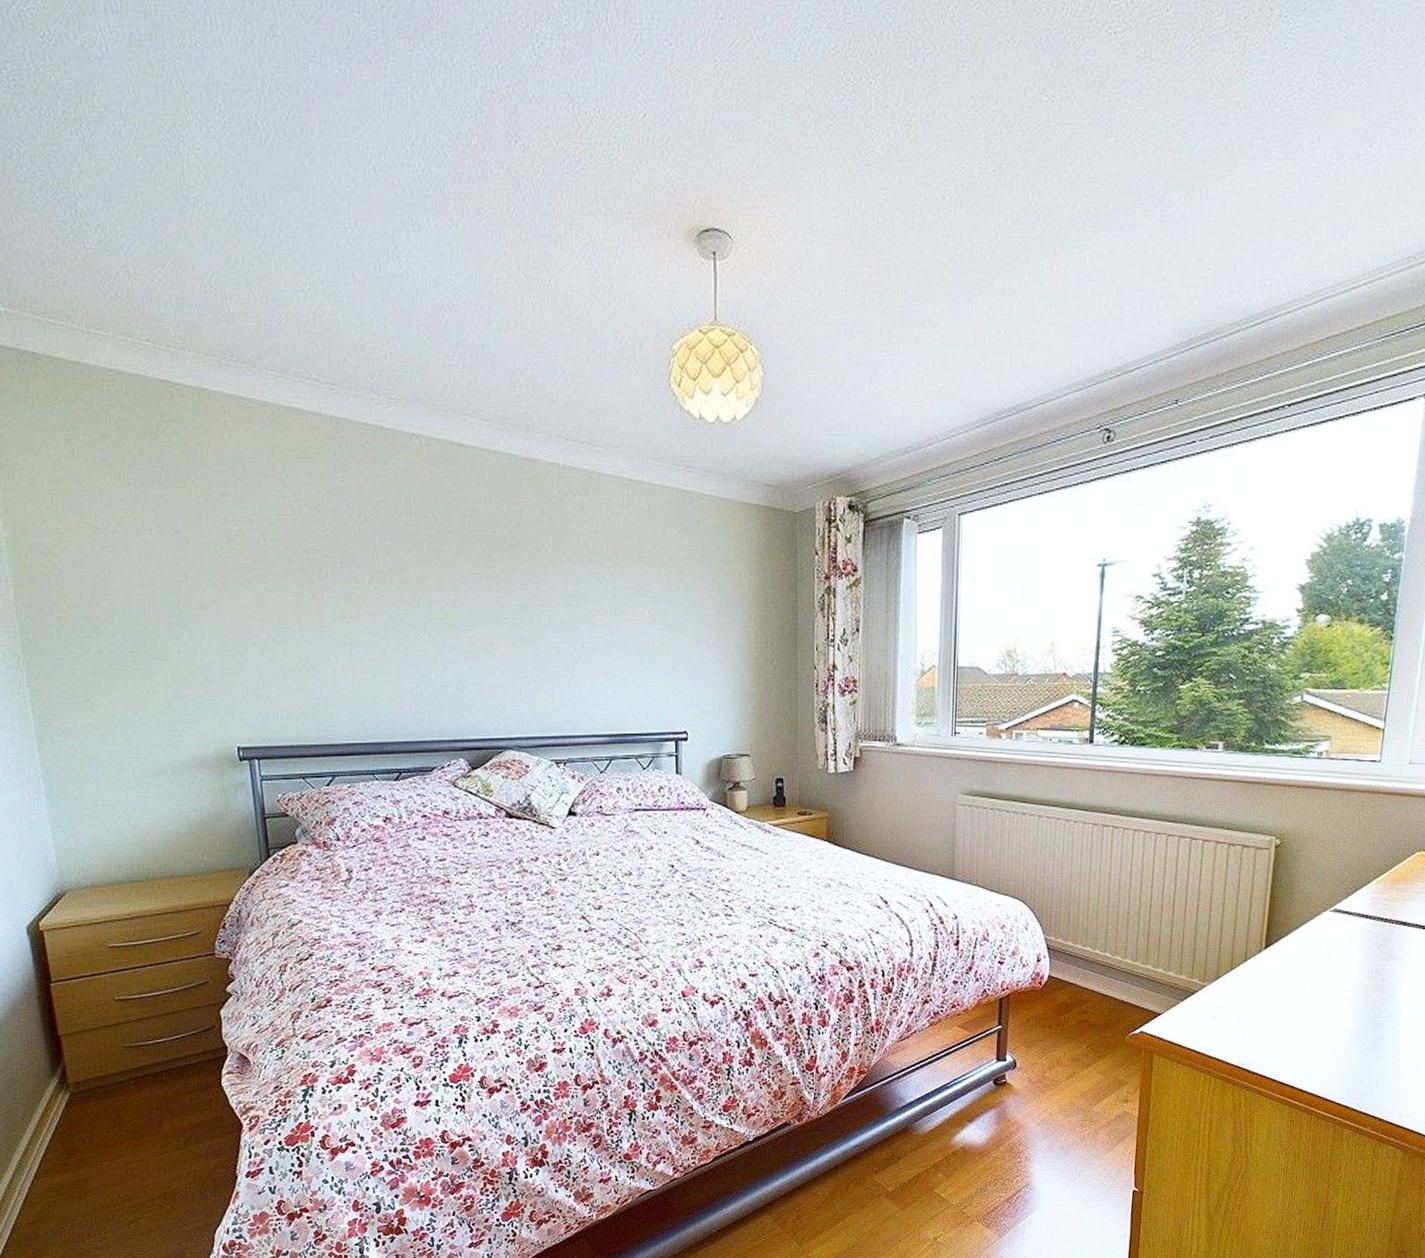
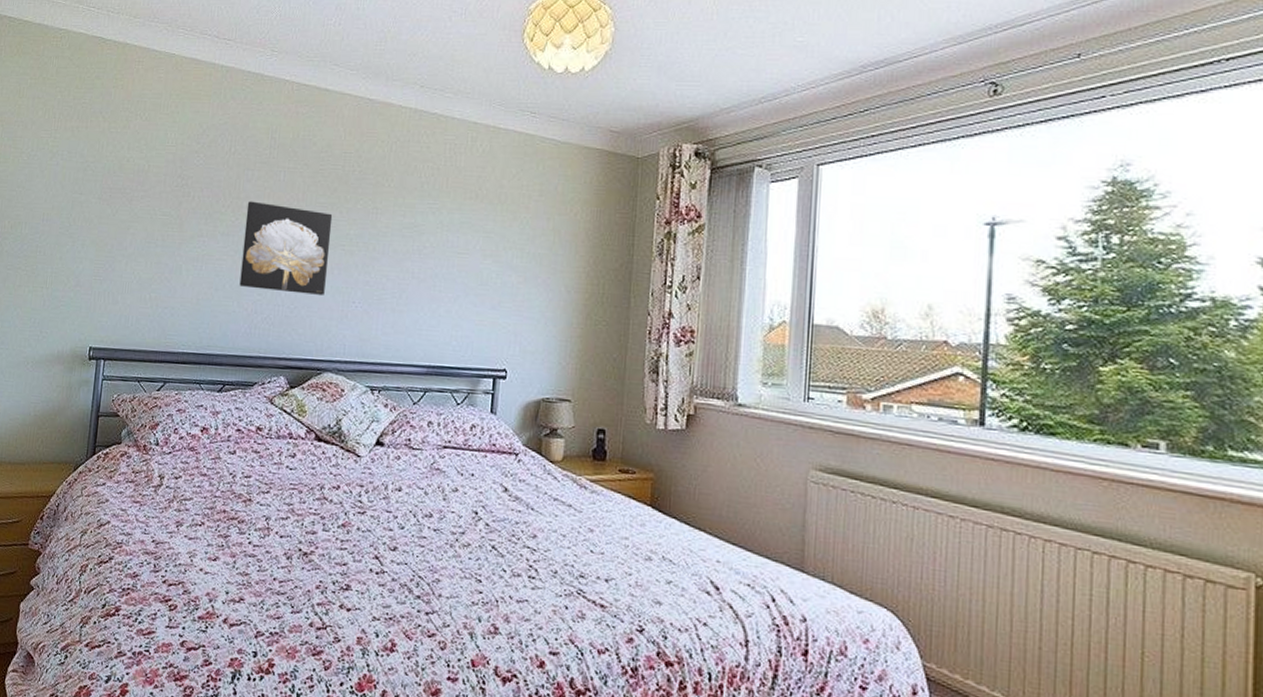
wall art: none [391,575,493,672] -> present [239,201,333,295]

